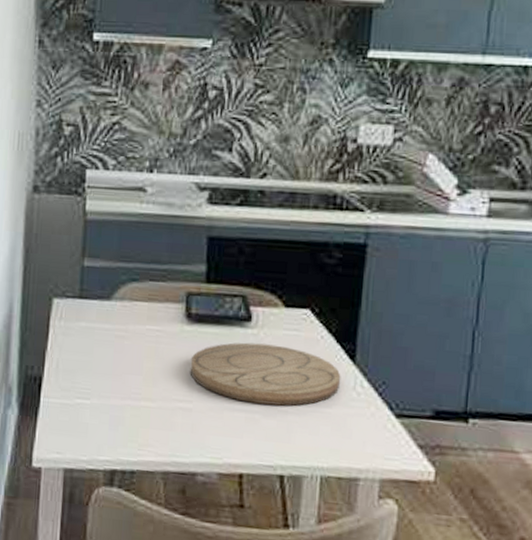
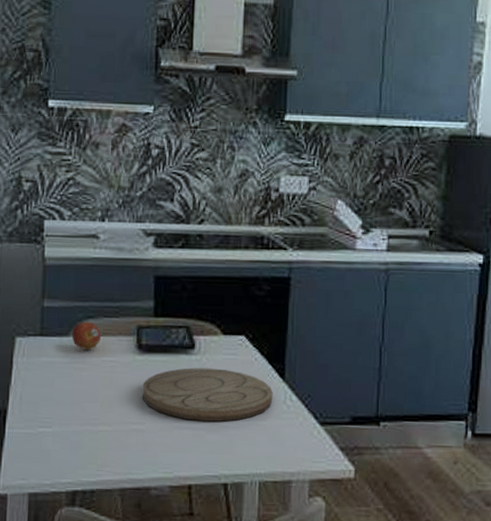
fruit: none [113,284,147,317] -> present [71,321,102,350]

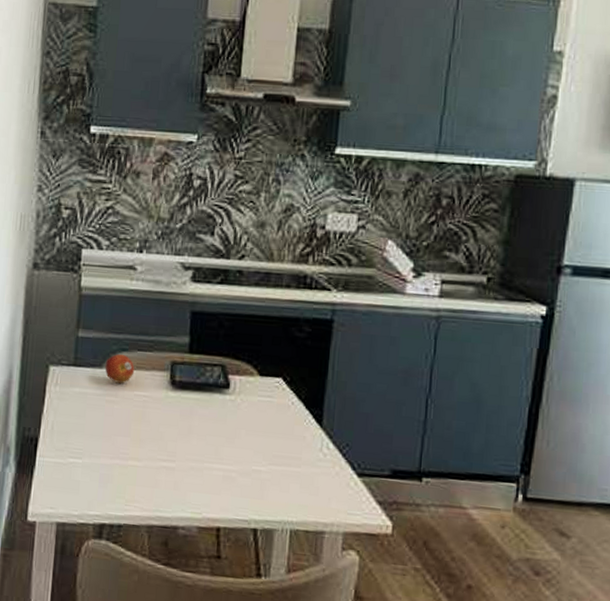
cutting board: present [142,367,273,422] -> none [173,407,310,466]

